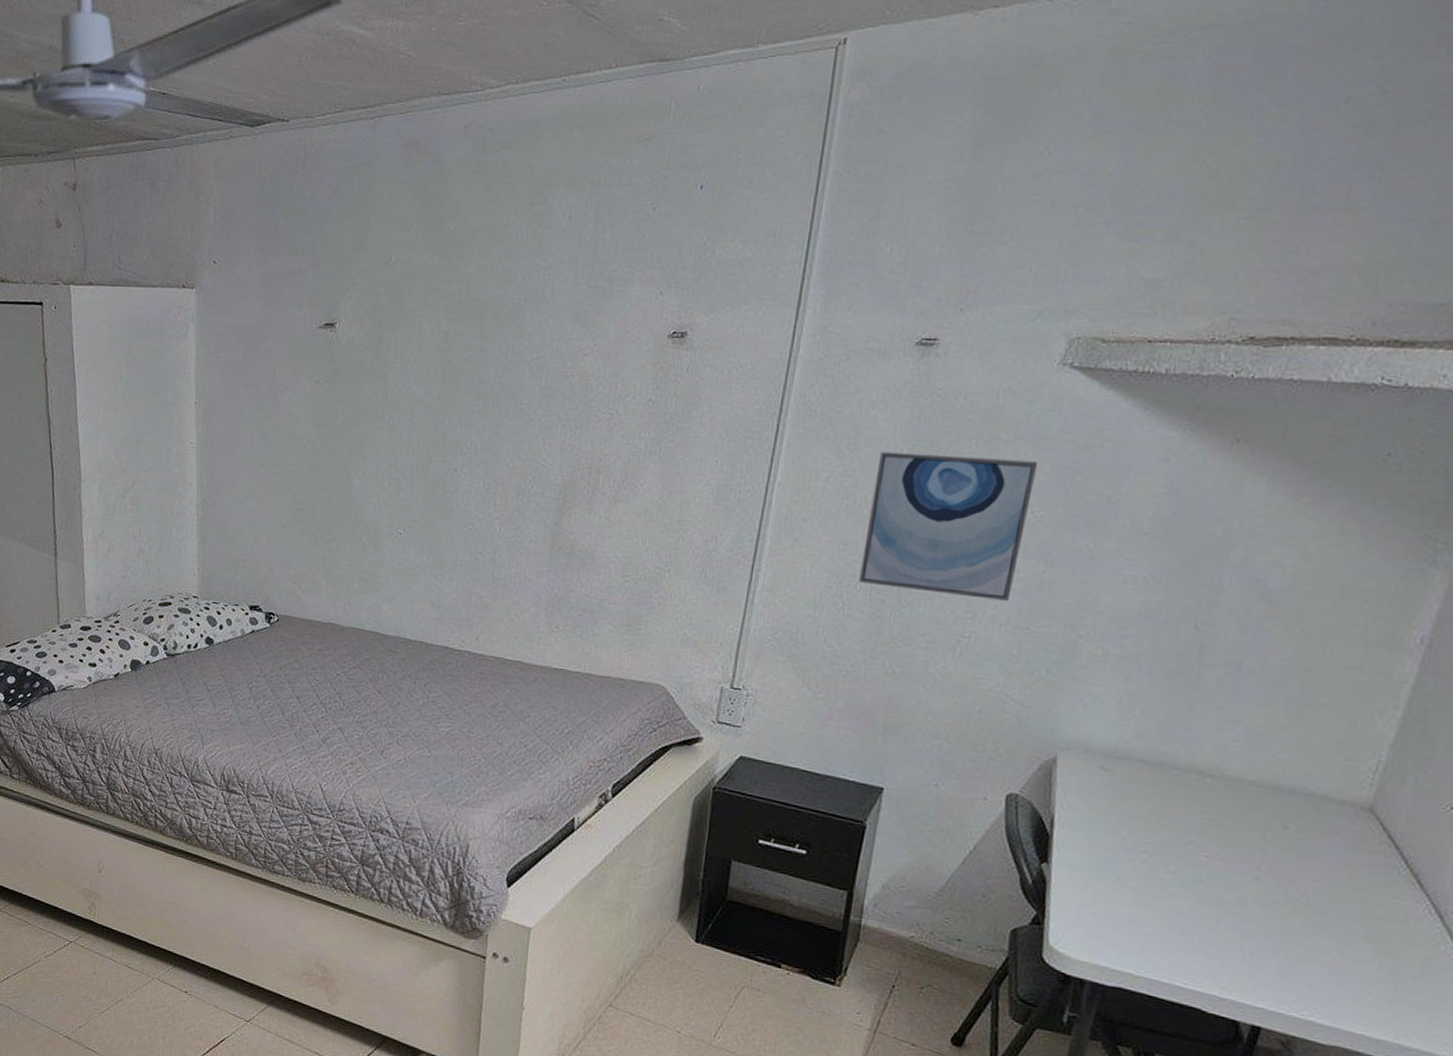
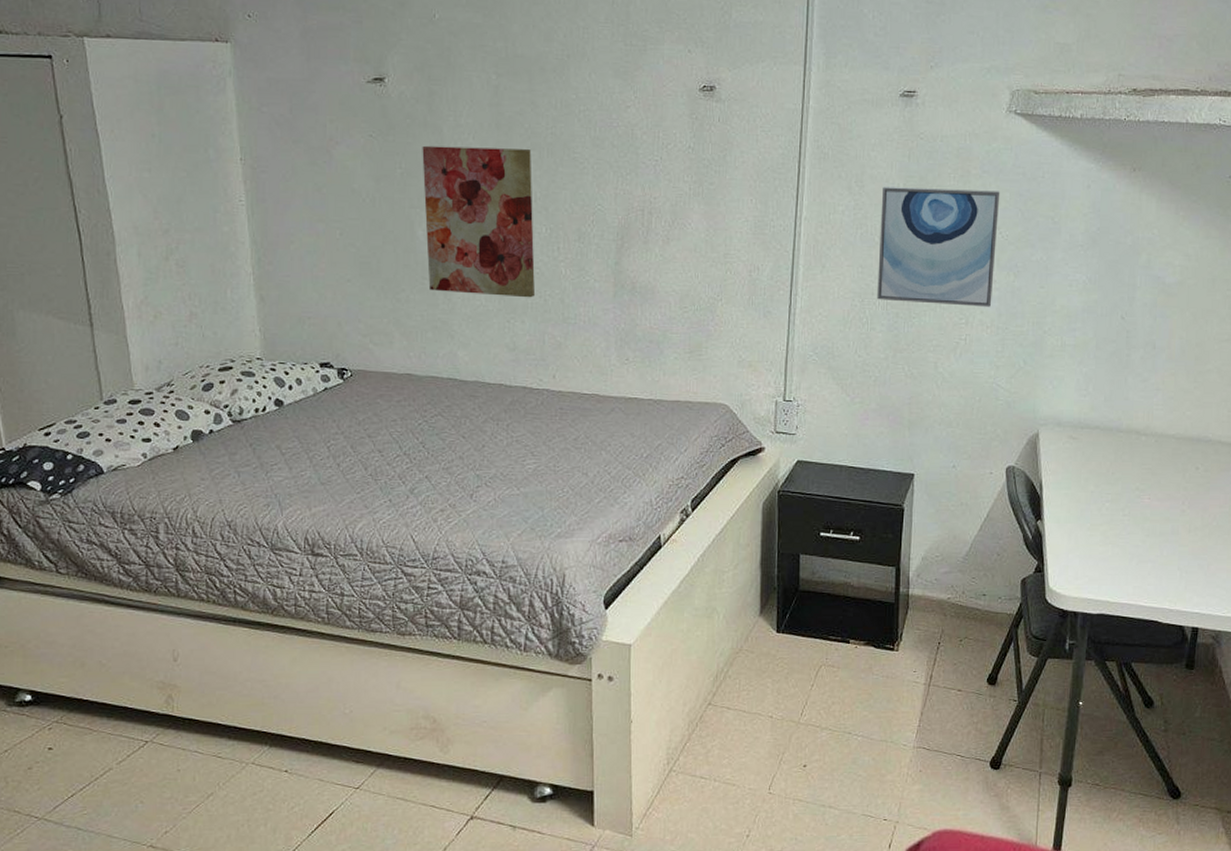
wall art: none [359,392,477,555] -> present [422,145,535,298]

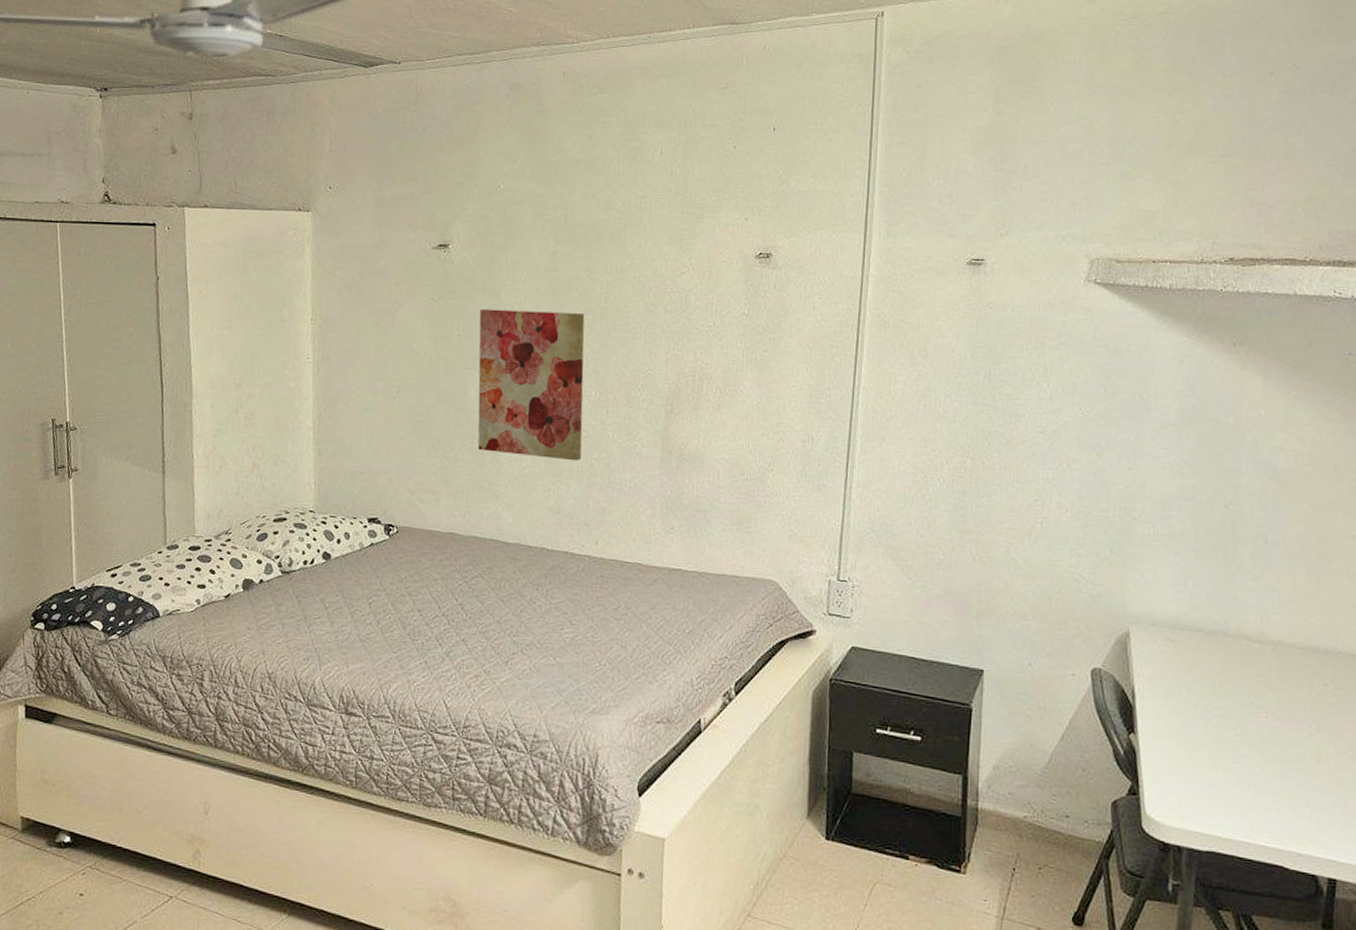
wall art: present [877,187,1000,307] -> none [942,357,1079,489]

